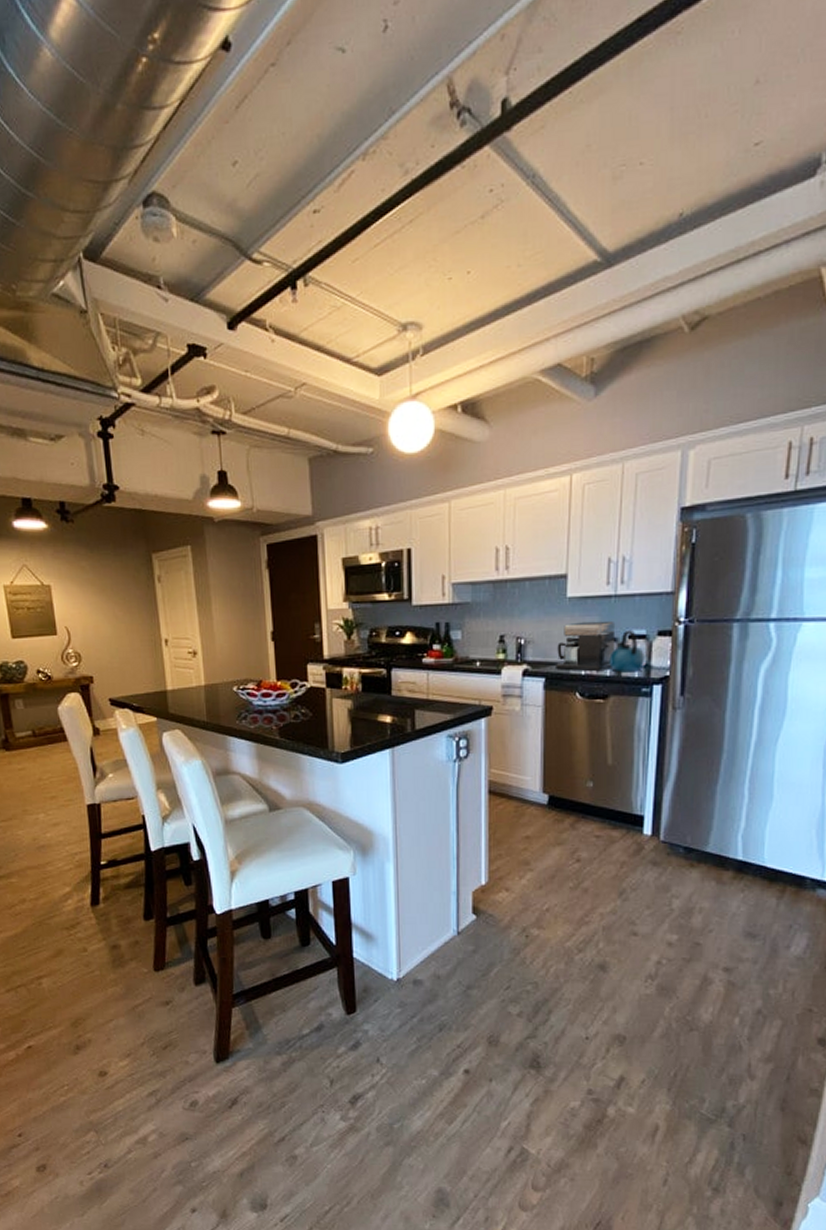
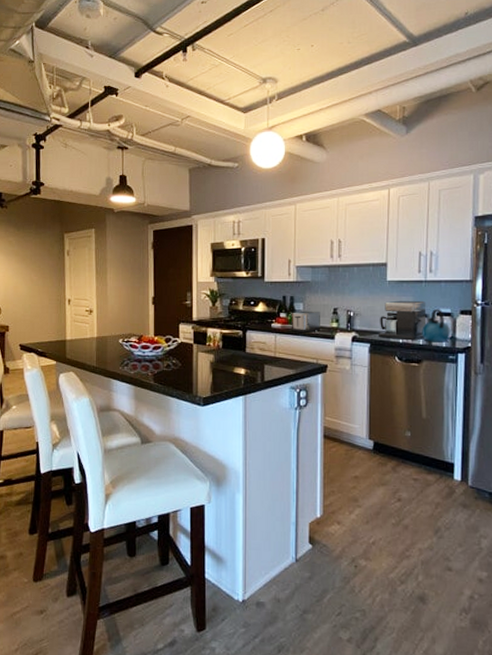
toaster: none [445,639,483,668] -> present [290,311,320,332]

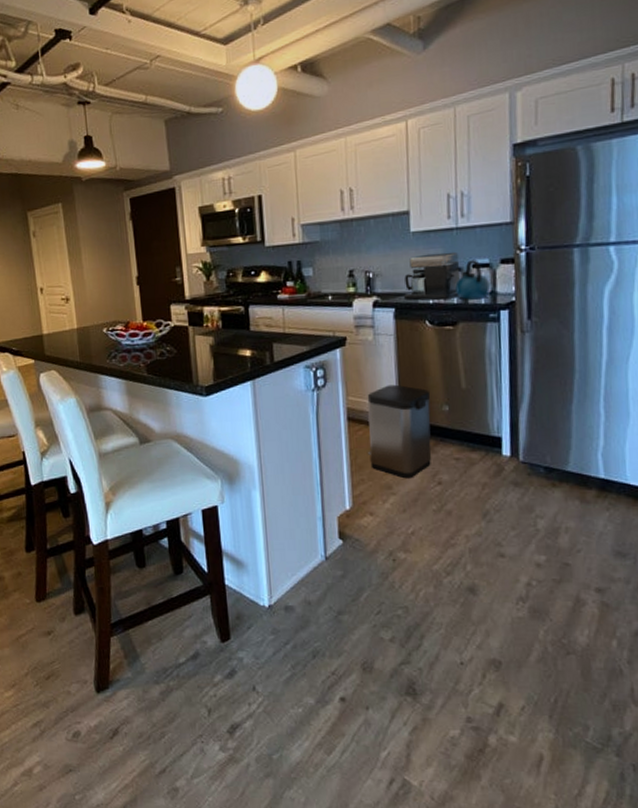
toaster: present [290,311,320,332] -> none [298,275,335,303]
pedal bin: none [338,409,395,494] -> present [367,384,432,479]

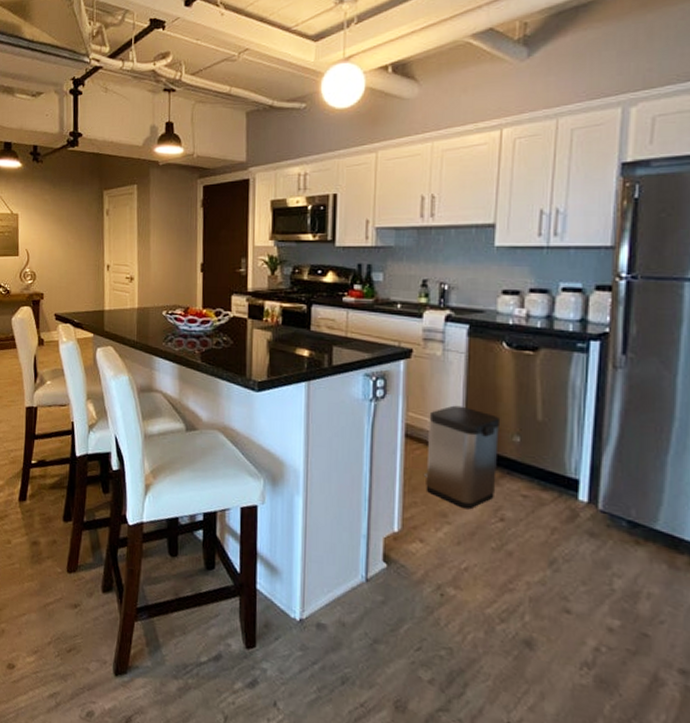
coffee maker: present [404,251,461,301] -> none [481,271,548,323]
kettle: present [455,260,491,300] -> none [540,283,582,326]

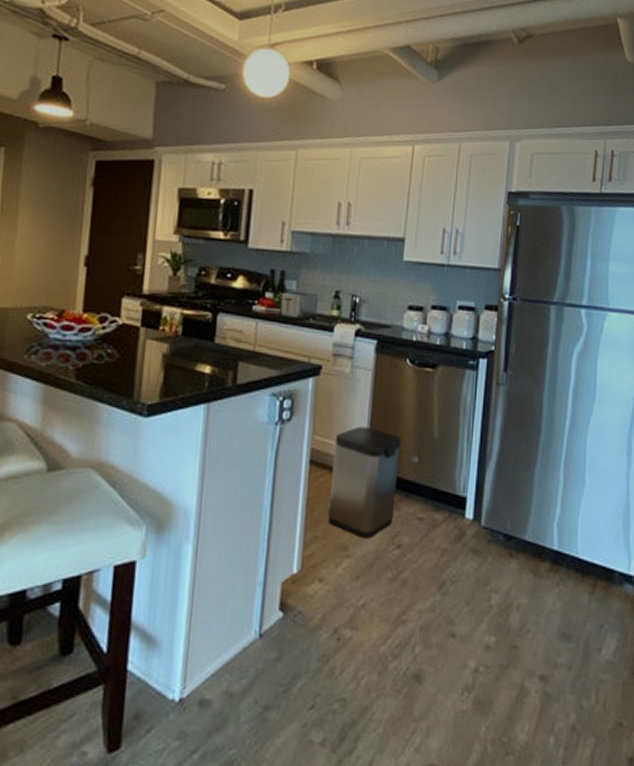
toaster: none [365,282,405,309] -> present [277,291,318,321]

